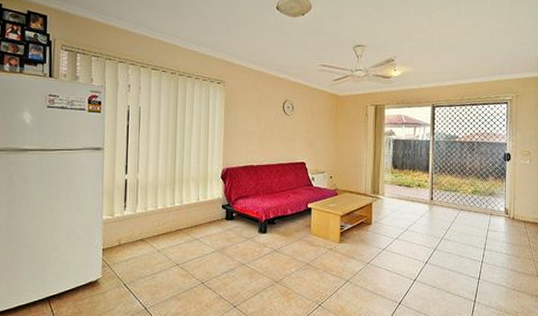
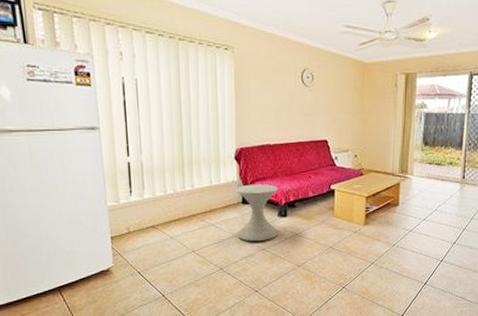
side table: none [219,201,259,256] -> present [236,184,278,241]

